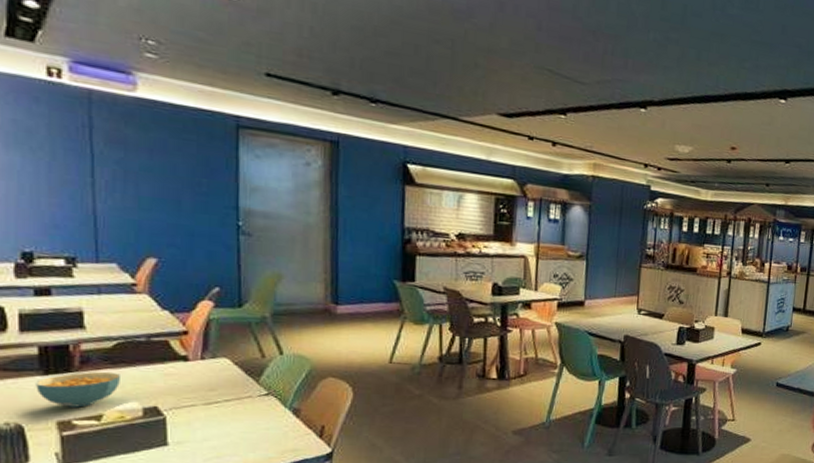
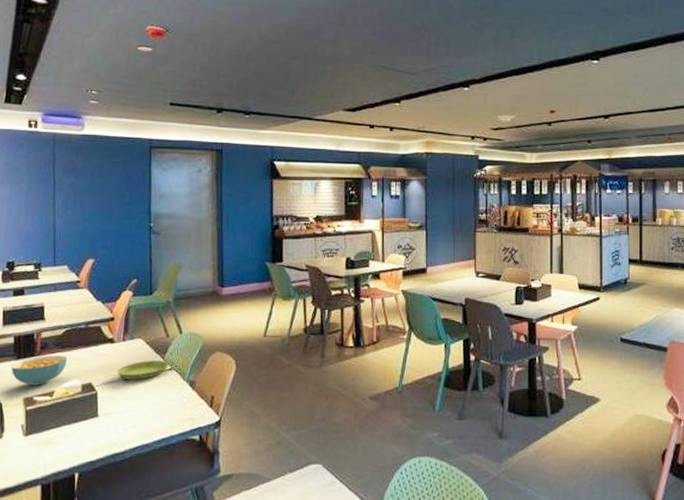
saucer: none [193,383,266,405] -> present [117,361,170,380]

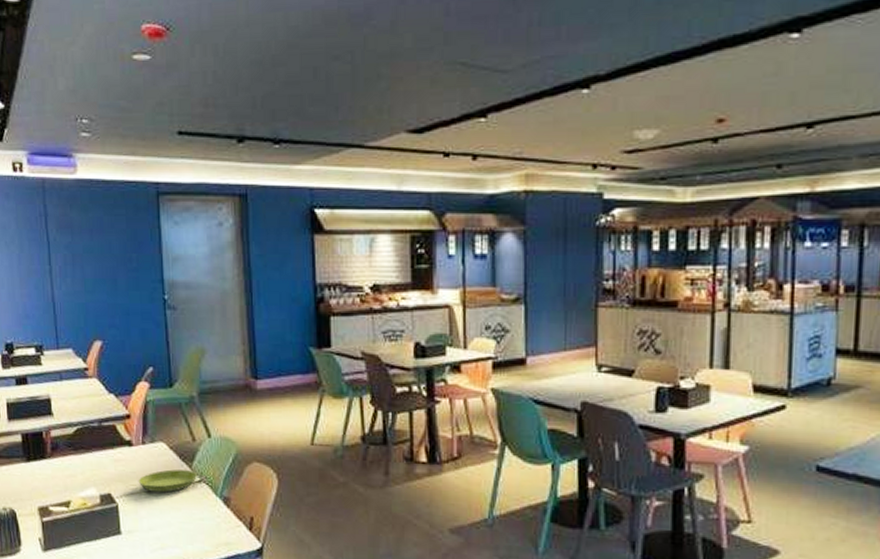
cereal bowl: present [11,355,68,386] -> none [21,458,82,494]

